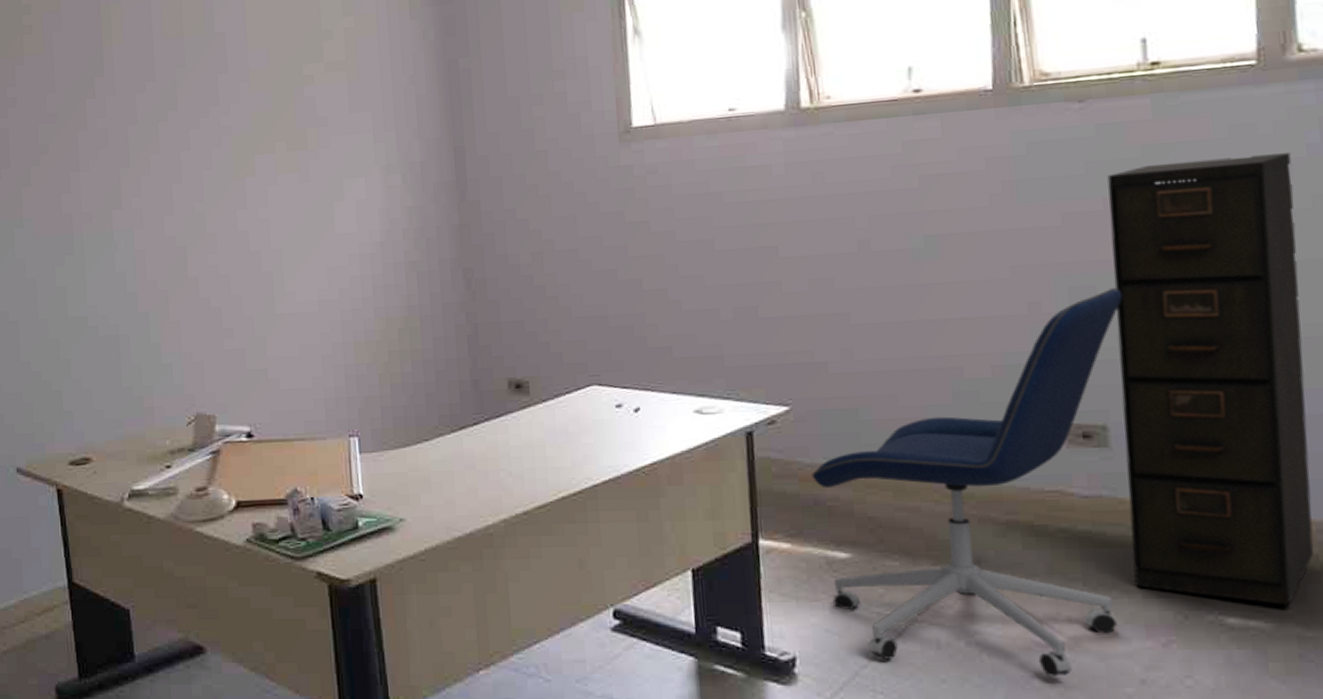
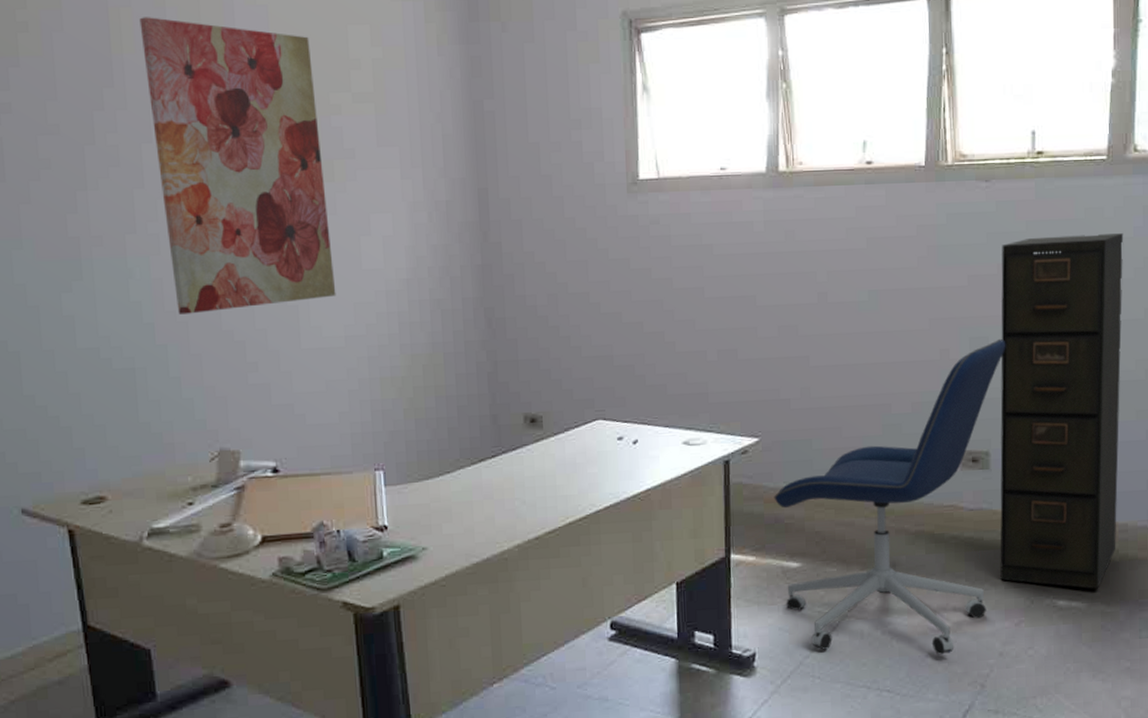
wall art: none [127,9,310,283] -> present [139,17,336,314]

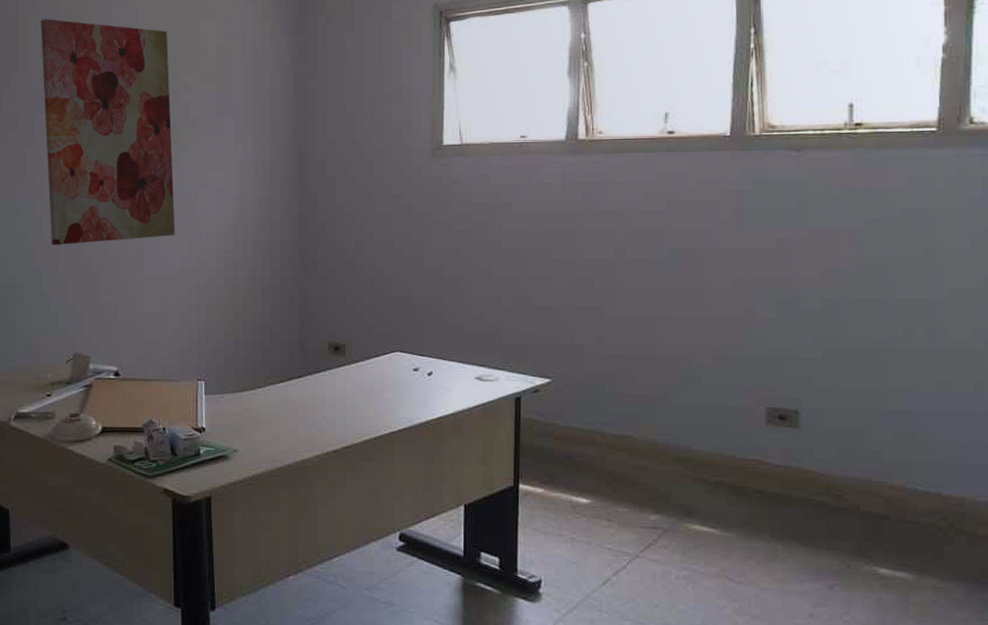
office chair: present [774,338,1006,655] -> none [564,301,819,608]
filing cabinet: present [1000,233,1124,589] -> none [810,203,958,562]

